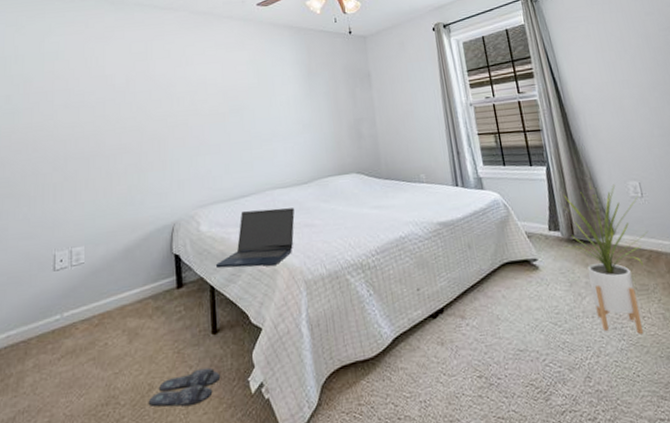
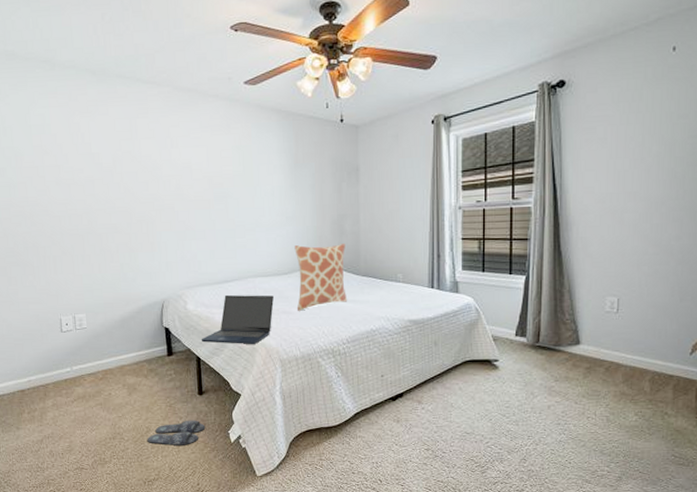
pillow: none [313,146,373,223] -> present [294,242,348,311]
house plant: present [563,183,648,334] -> none [527,295,613,431]

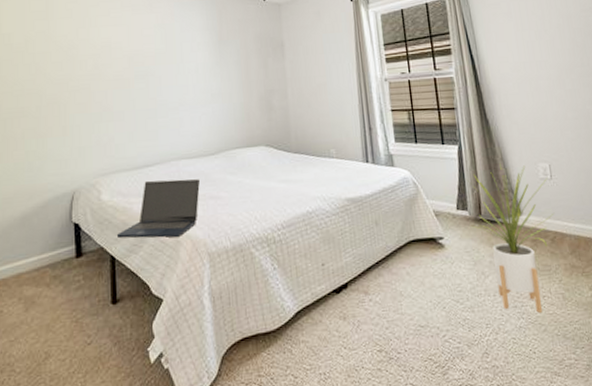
slippers: present [147,420,206,446] -> none [44,337,120,375]
pillow: present [294,242,348,311] -> none [221,119,280,195]
house plant: none [527,295,613,431] -> present [471,163,554,313]

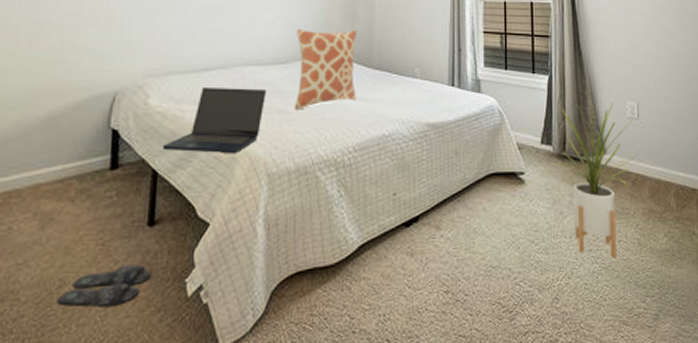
slippers: none [44,337,120,375] -> present [56,264,152,307]
pillow: none [221,119,280,195] -> present [295,29,357,110]

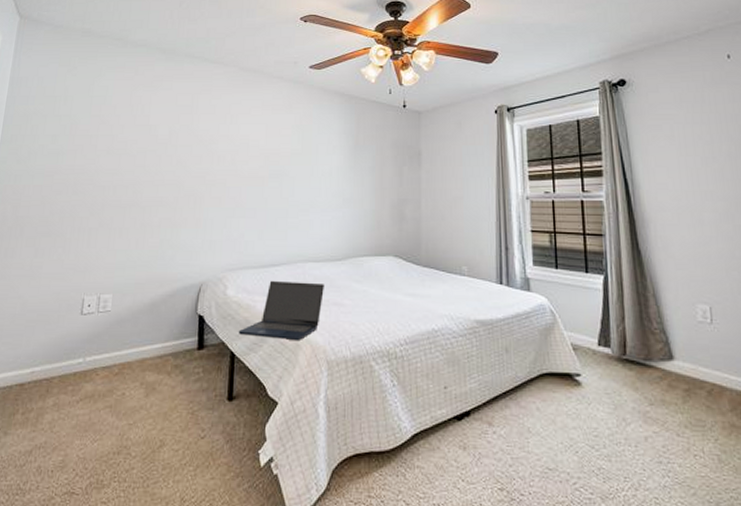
slippers: present [56,264,152,307] -> none [158,433,232,468]
pillow: present [295,29,357,110] -> none [350,229,407,303]
house plant: present [554,98,637,258] -> none [613,300,713,473]

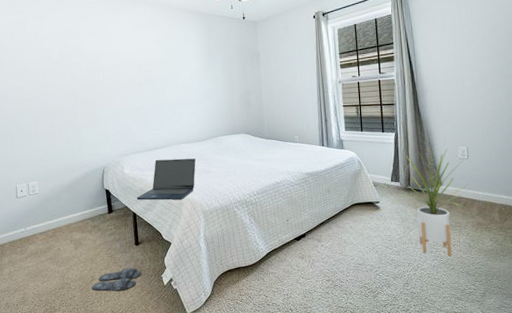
slippers: none [158,433,232,468] -> present [91,267,142,291]
house plant: none [613,300,713,473] -> present [401,147,467,256]

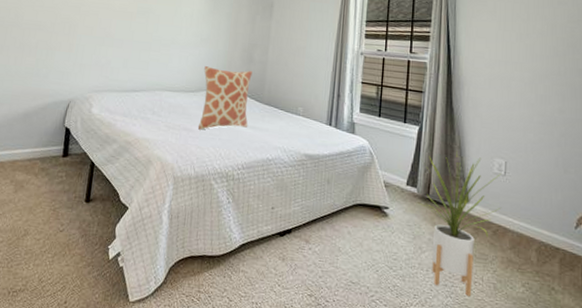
slippers: present [91,267,142,291] -> none [22,227,86,256]
laptop: present [136,158,196,201] -> none [99,103,177,158]
pillow: none [211,113,256,170] -> present [198,66,252,130]

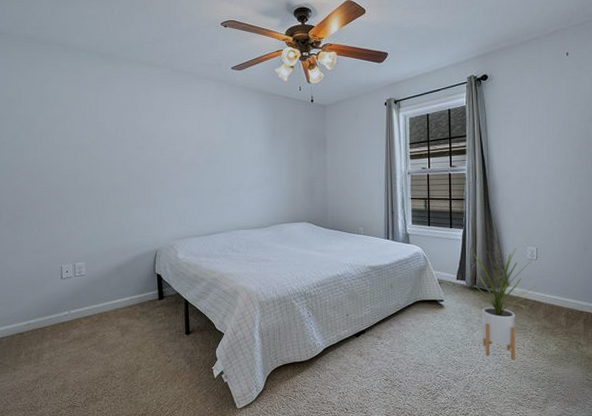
pillow: present [198,66,252,130] -> none [272,201,318,259]

